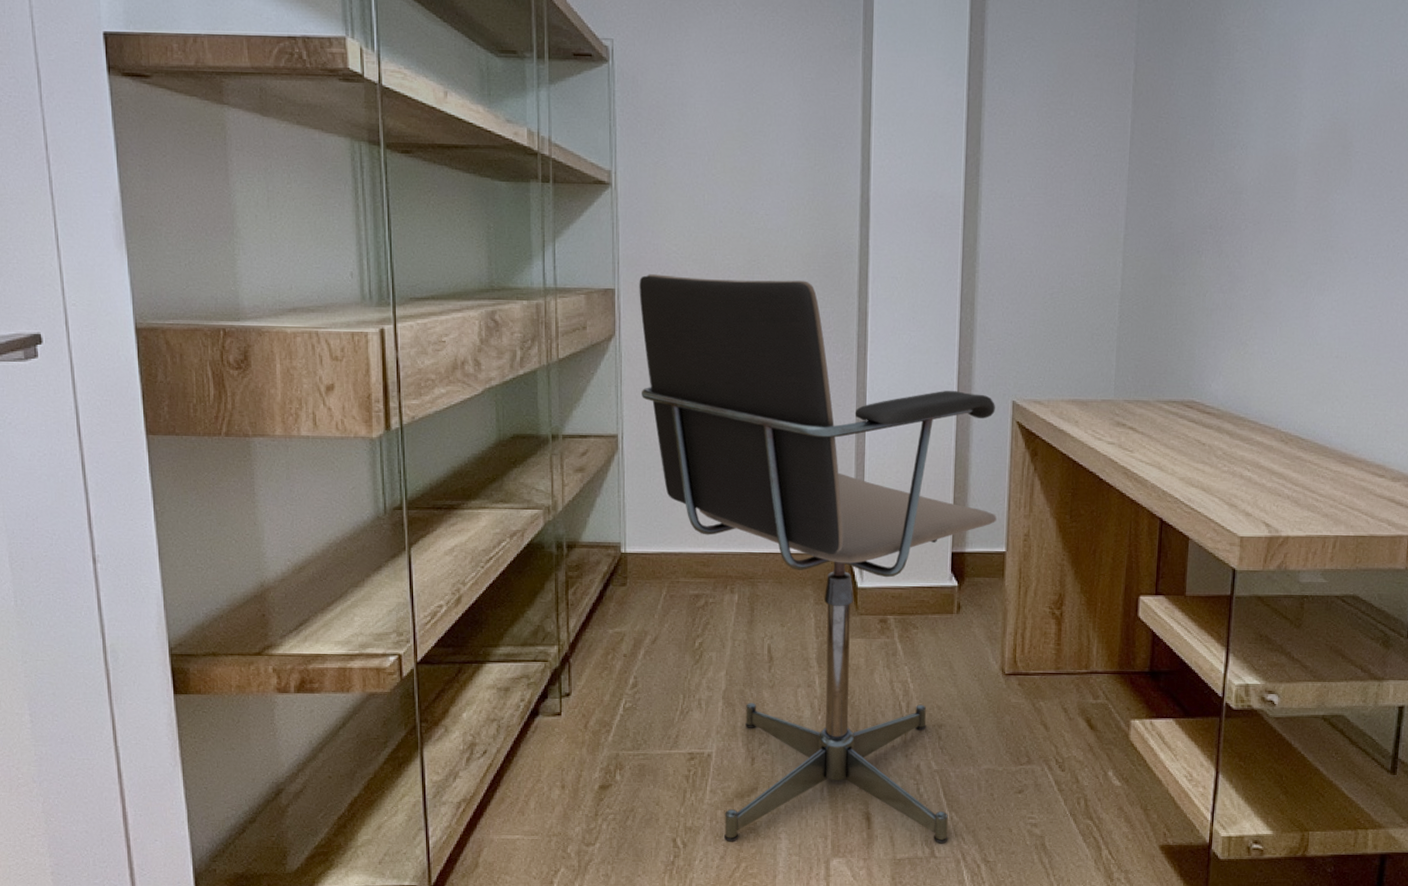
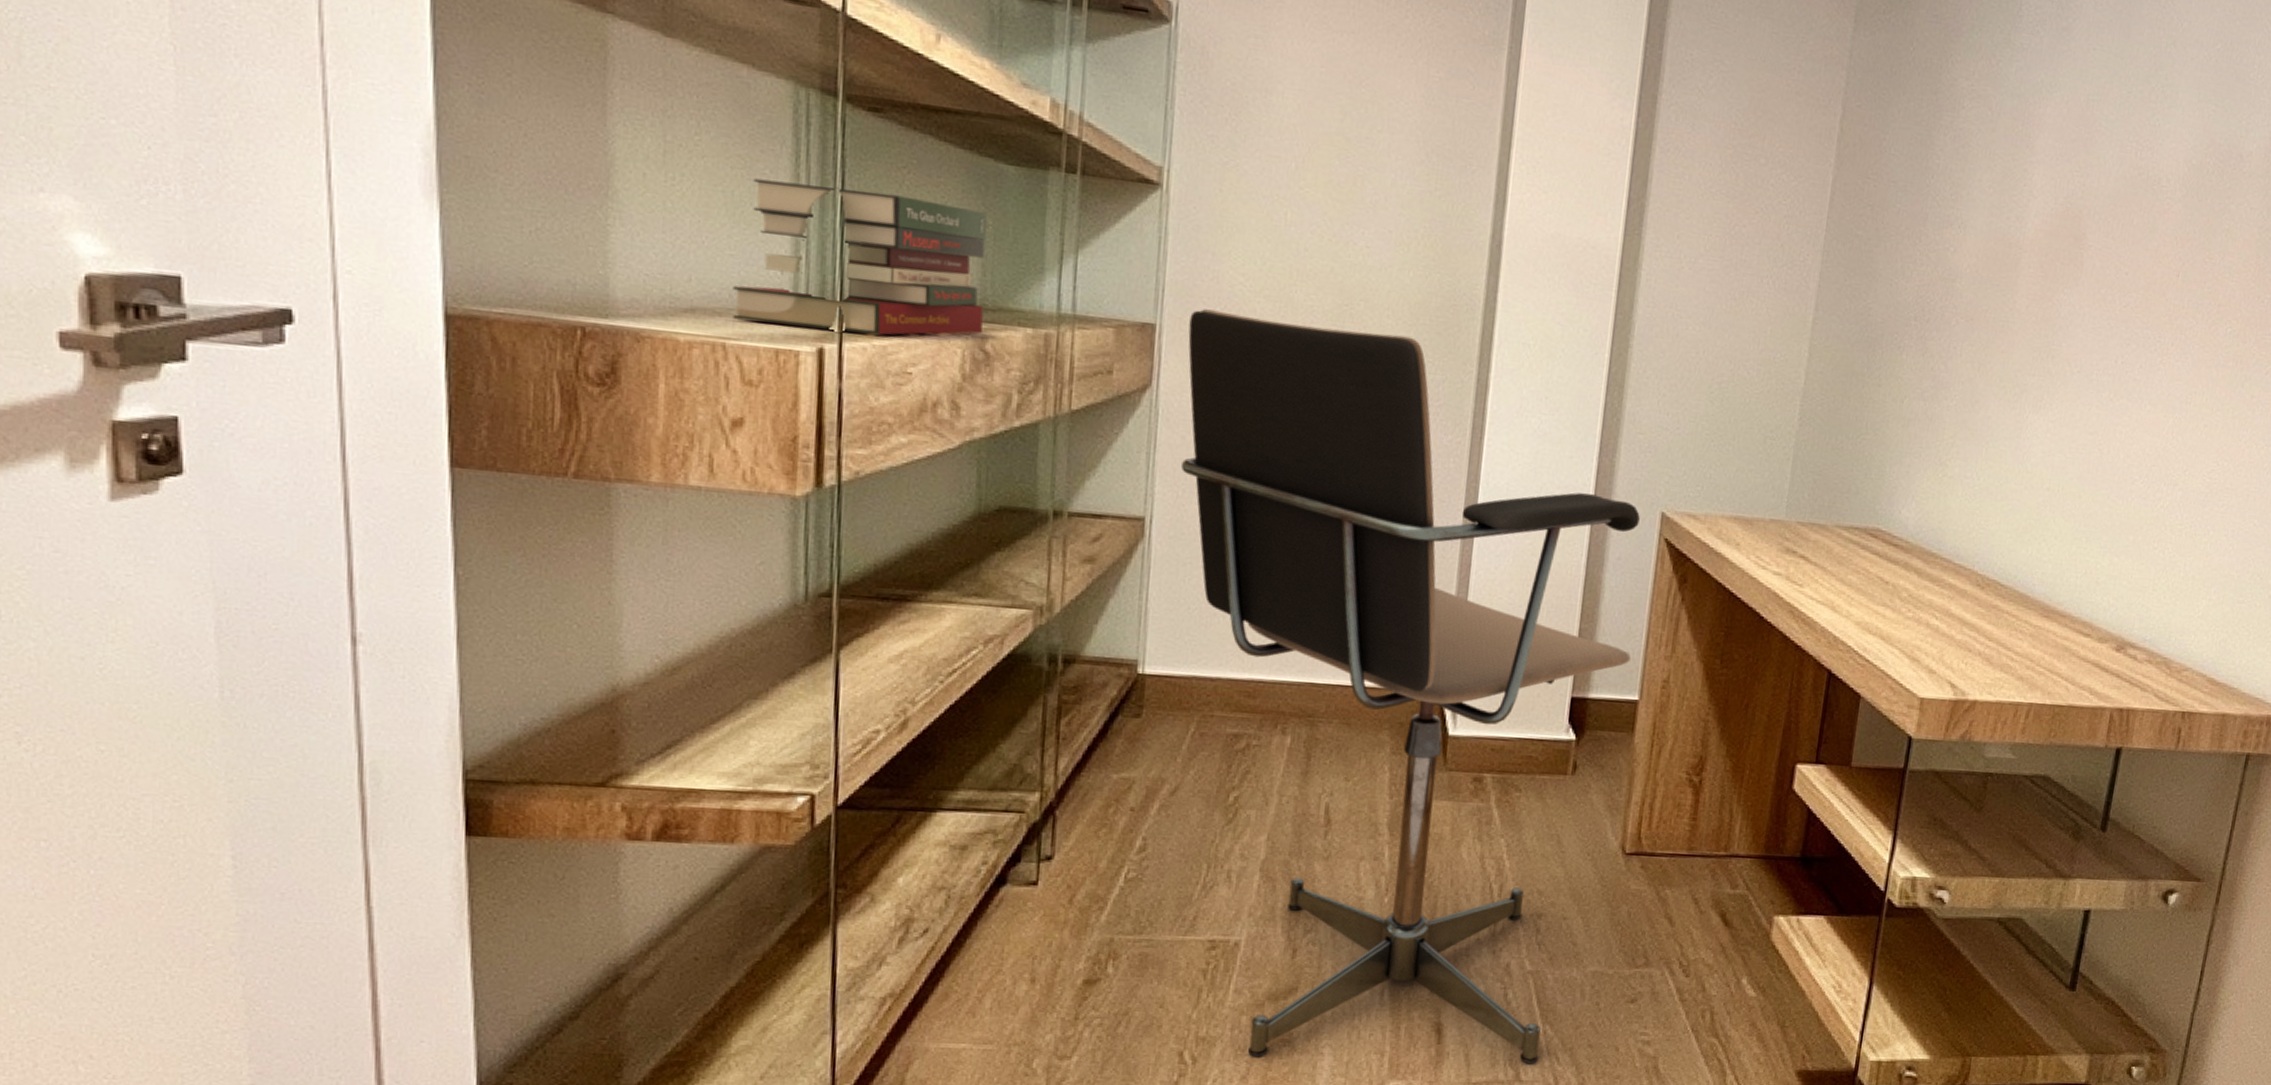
books: none [320,211,493,316] -> present [732,178,987,336]

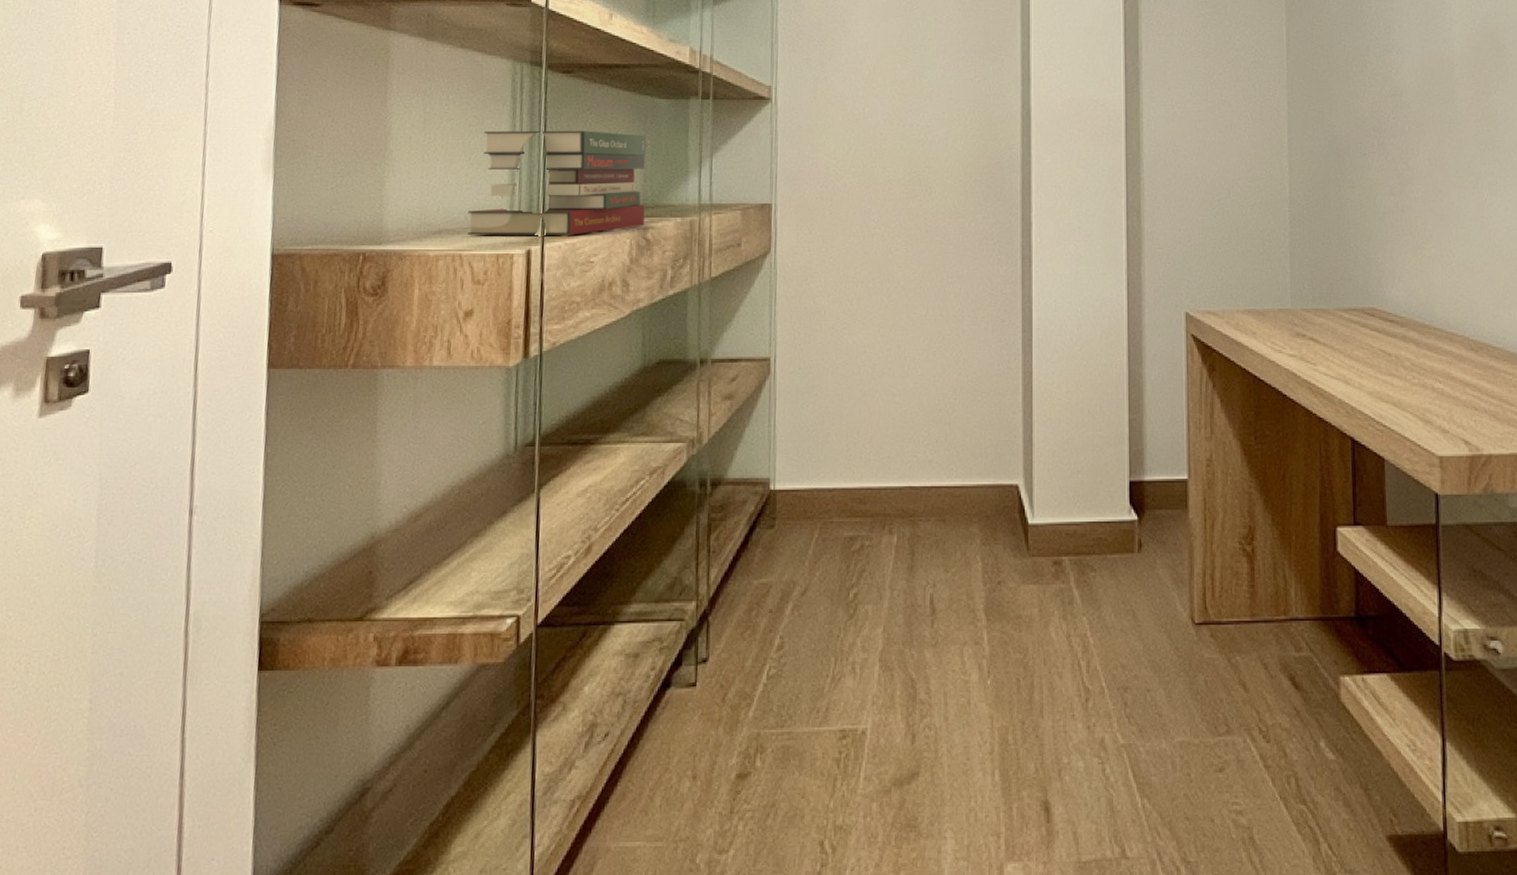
office chair: present [1181,309,1640,1064] -> none [796,188,1176,844]

